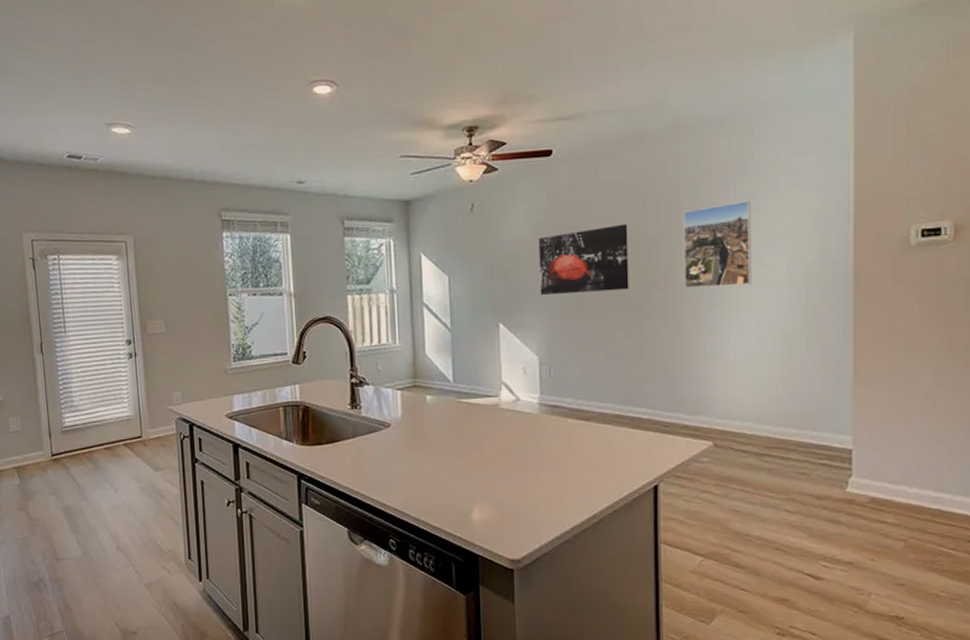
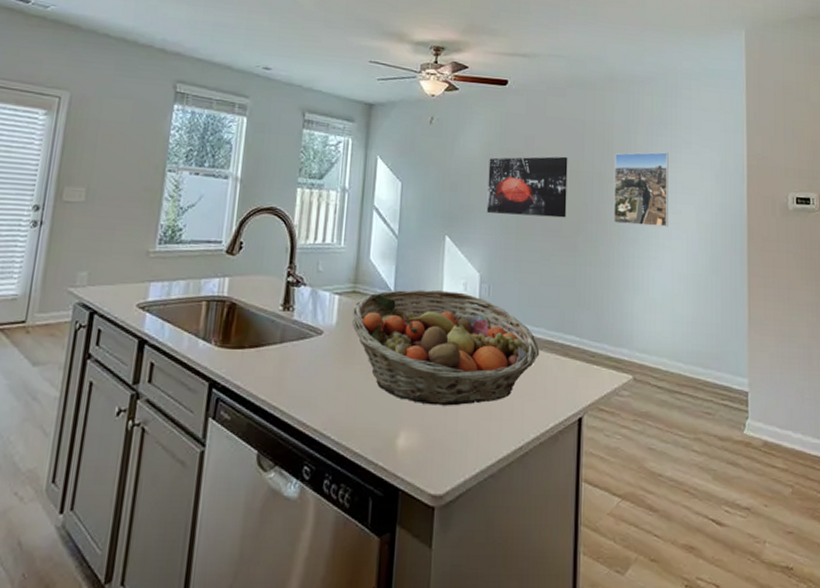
fruit basket: none [415,376,608,483] -> present [351,289,540,406]

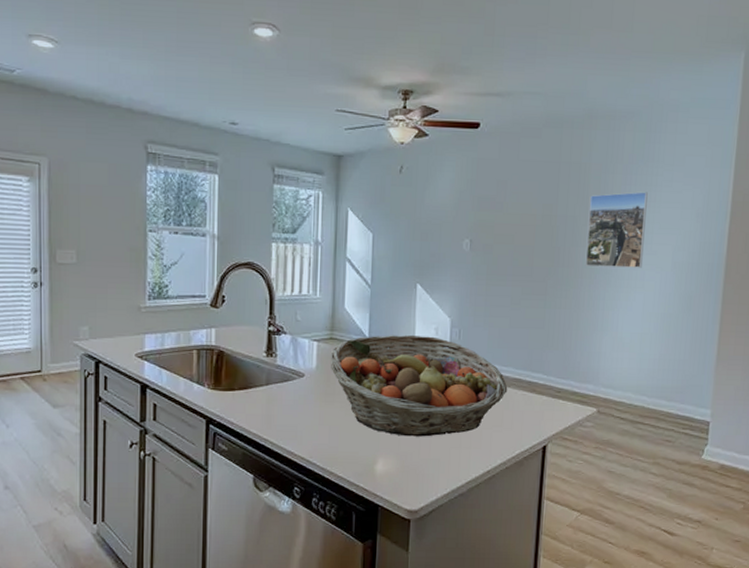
wall art: present [486,156,568,218] -> none [457,200,541,263]

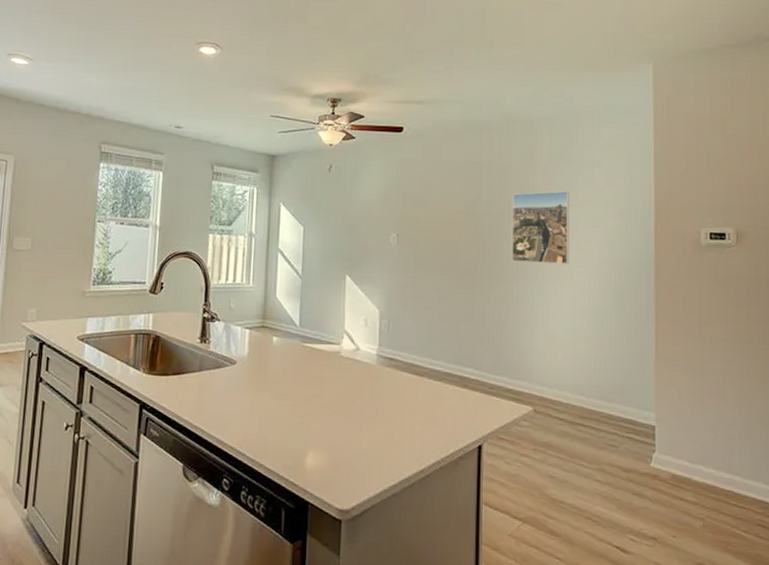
fruit basket: present [330,334,508,437] -> none [261,324,439,431]

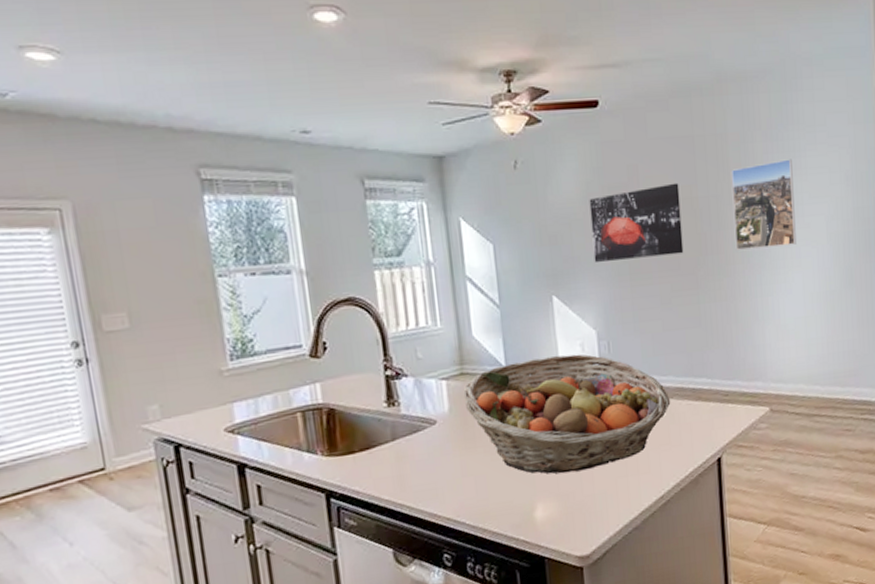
fruit basket: none [261,324,439,431] -> present [463,354,671,474]
wall art: none [385,198,465,257] -> present [589,182,684,262]

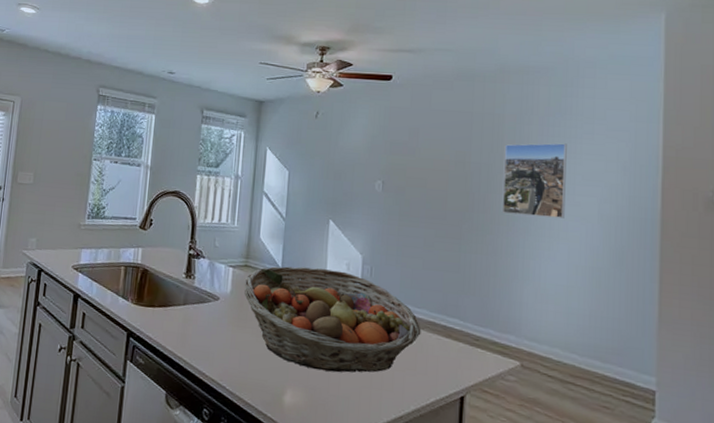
wall art: present [589,182,684,262] -> none [369,147,454,207]

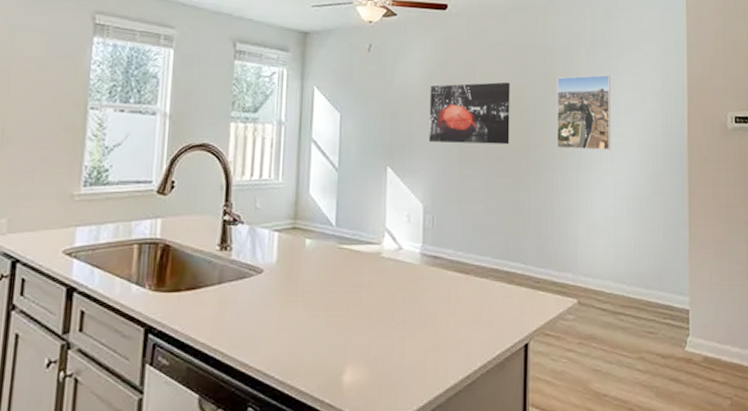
fruit basket: present [244,266,422,373] -> none [292,222,485,339]
wall art: none [369,147,454,207] -> present [429,82,510,145]

